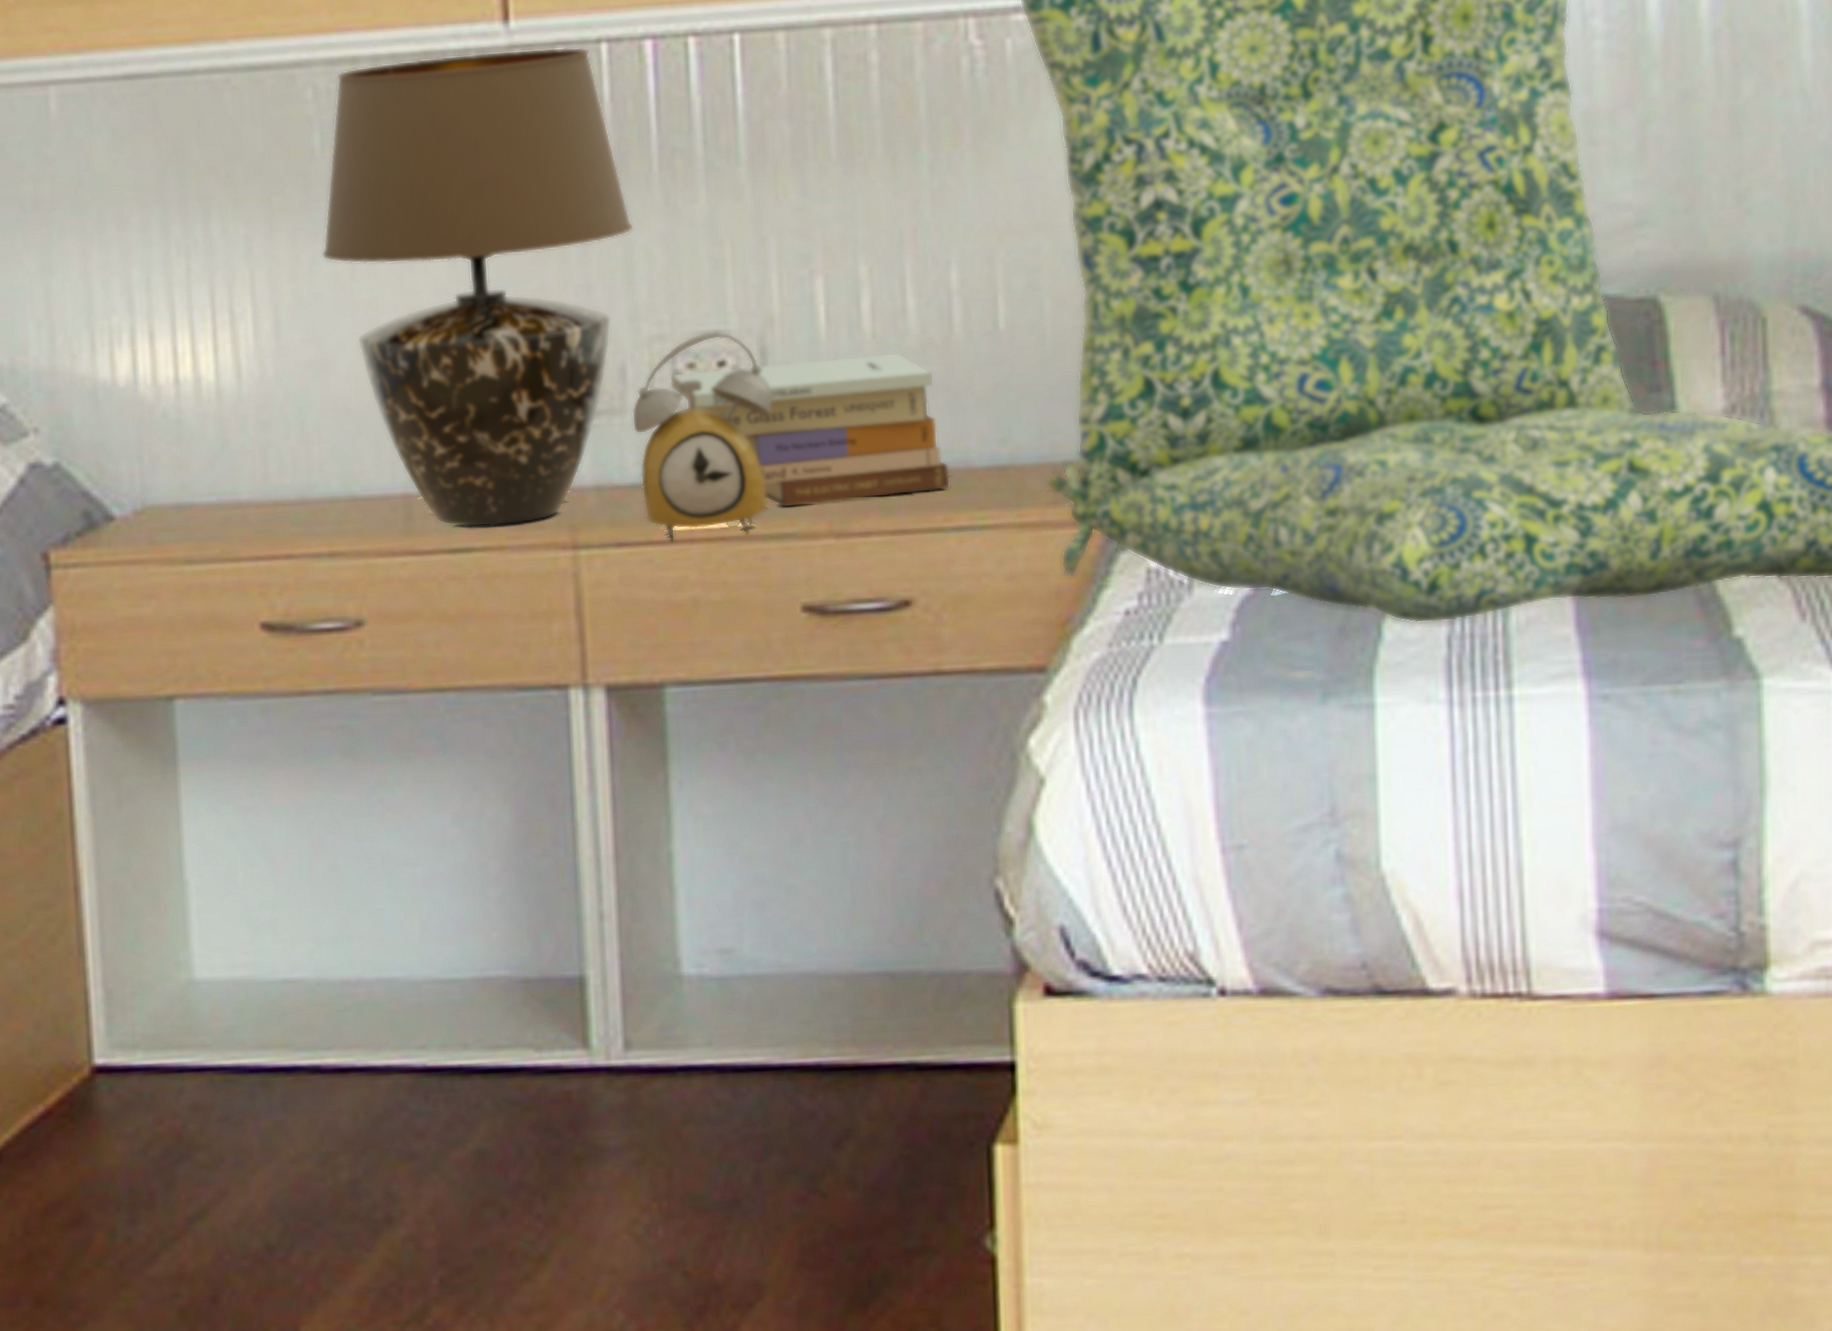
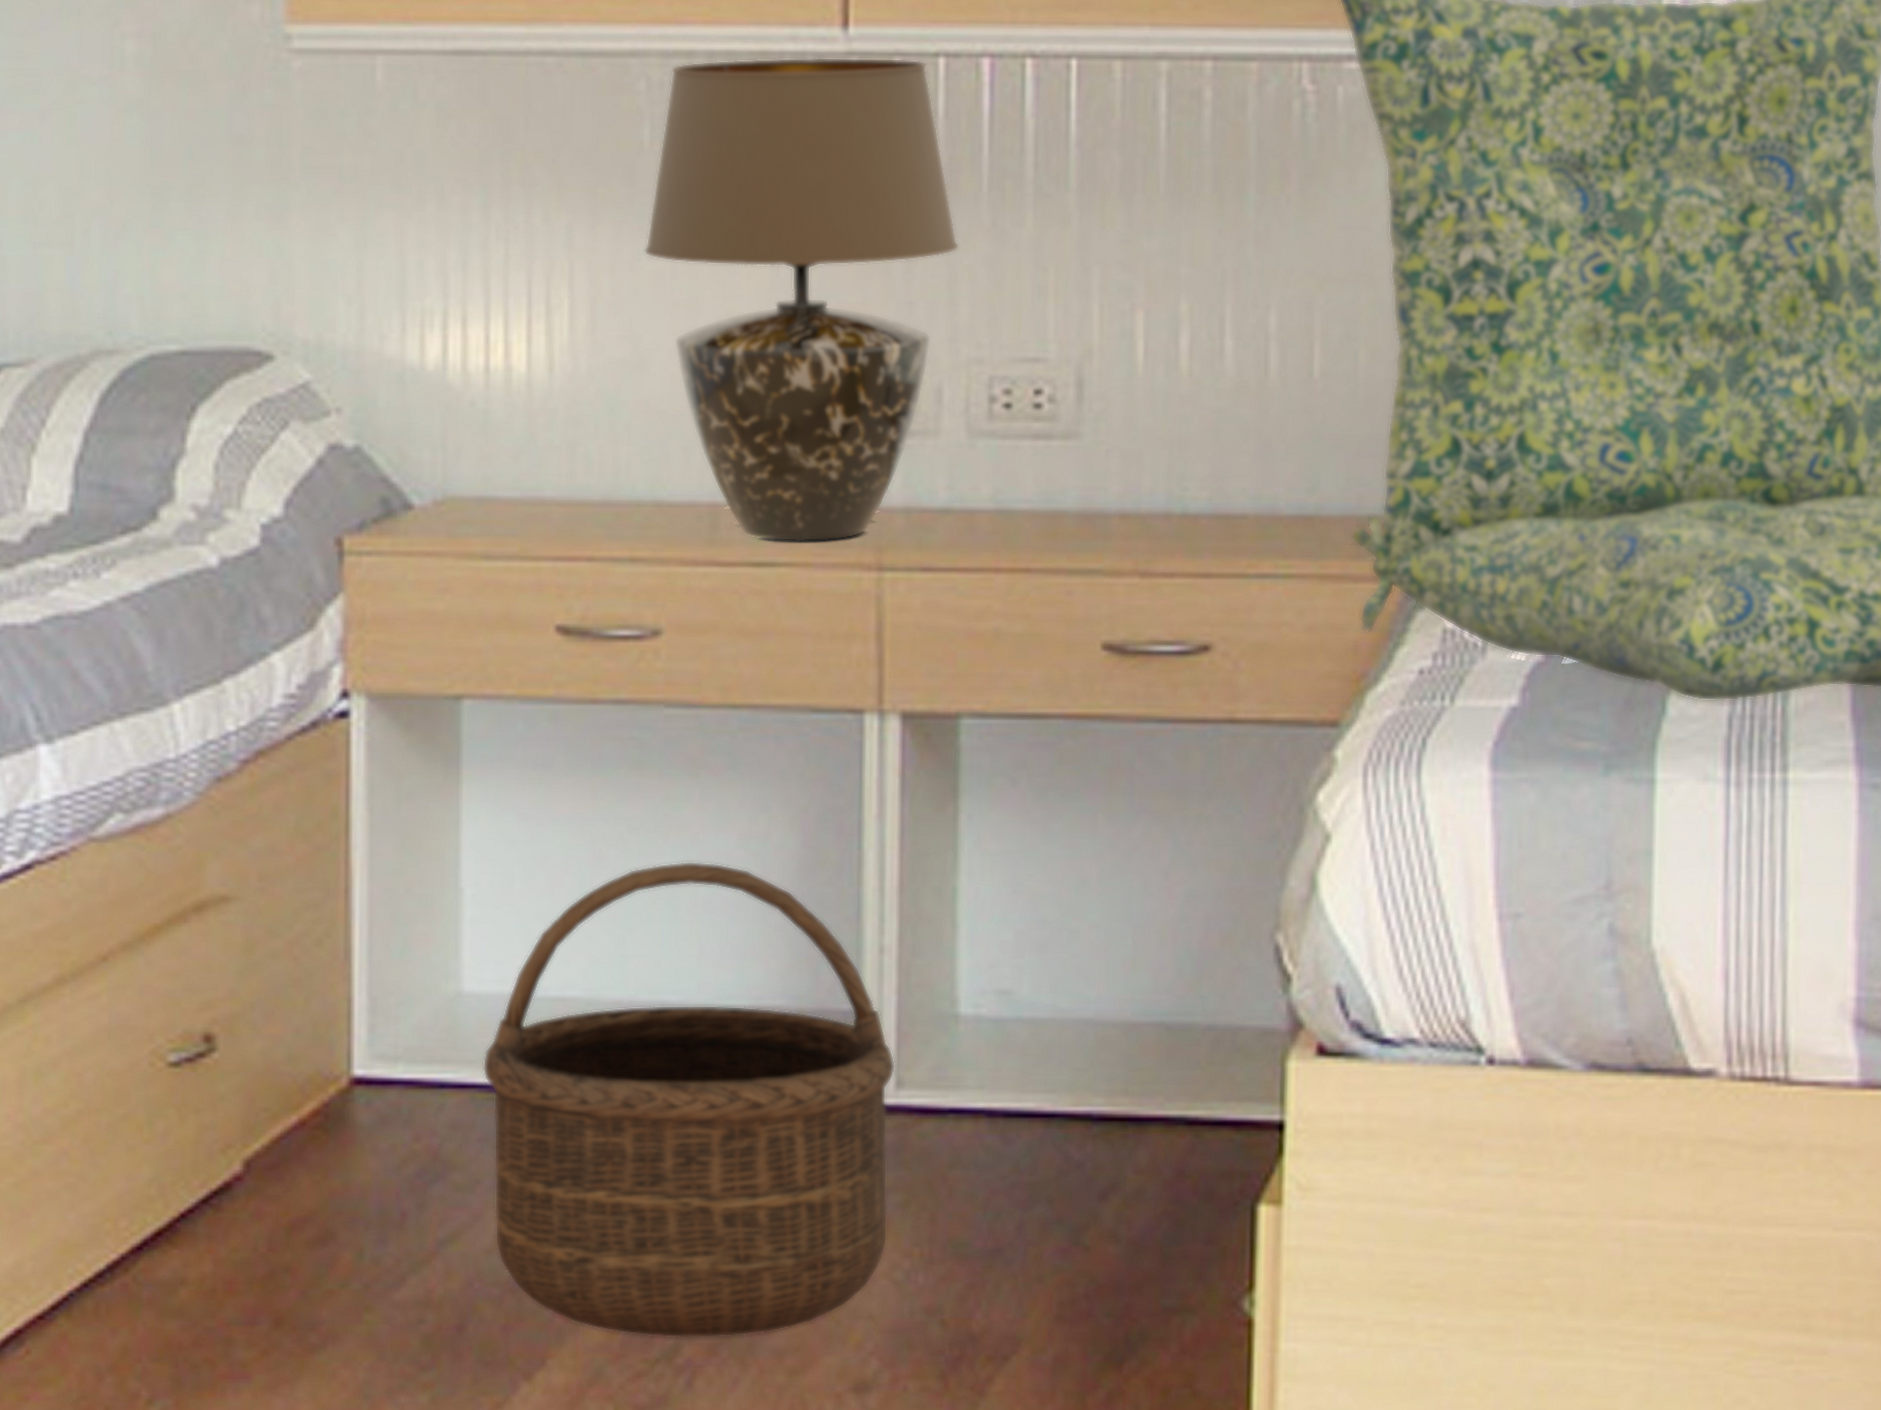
basket: none [218,841,626,1300] -> present [482,861,896,1338]
alarm clock: present [631,330,773,542] -> none [945,357,1086,570]
books: present [670,352,950,508] -> none [986,393,1256,543]

